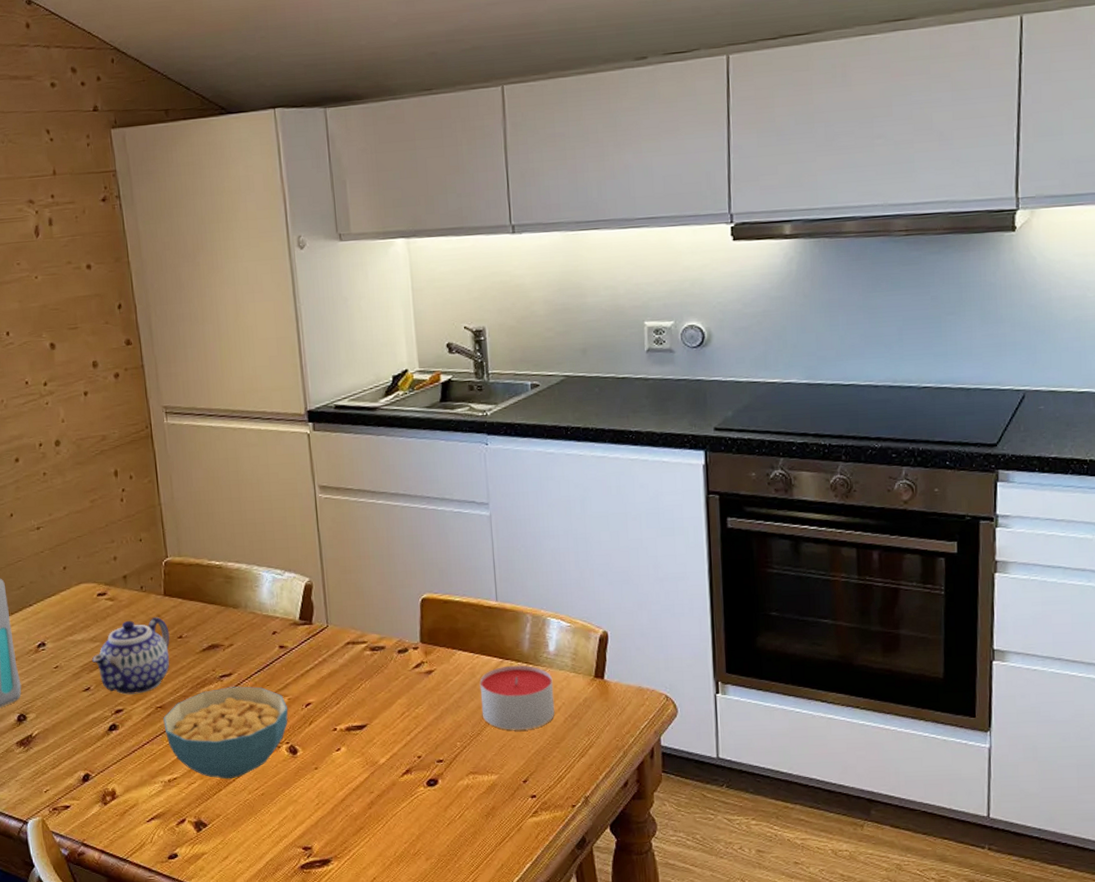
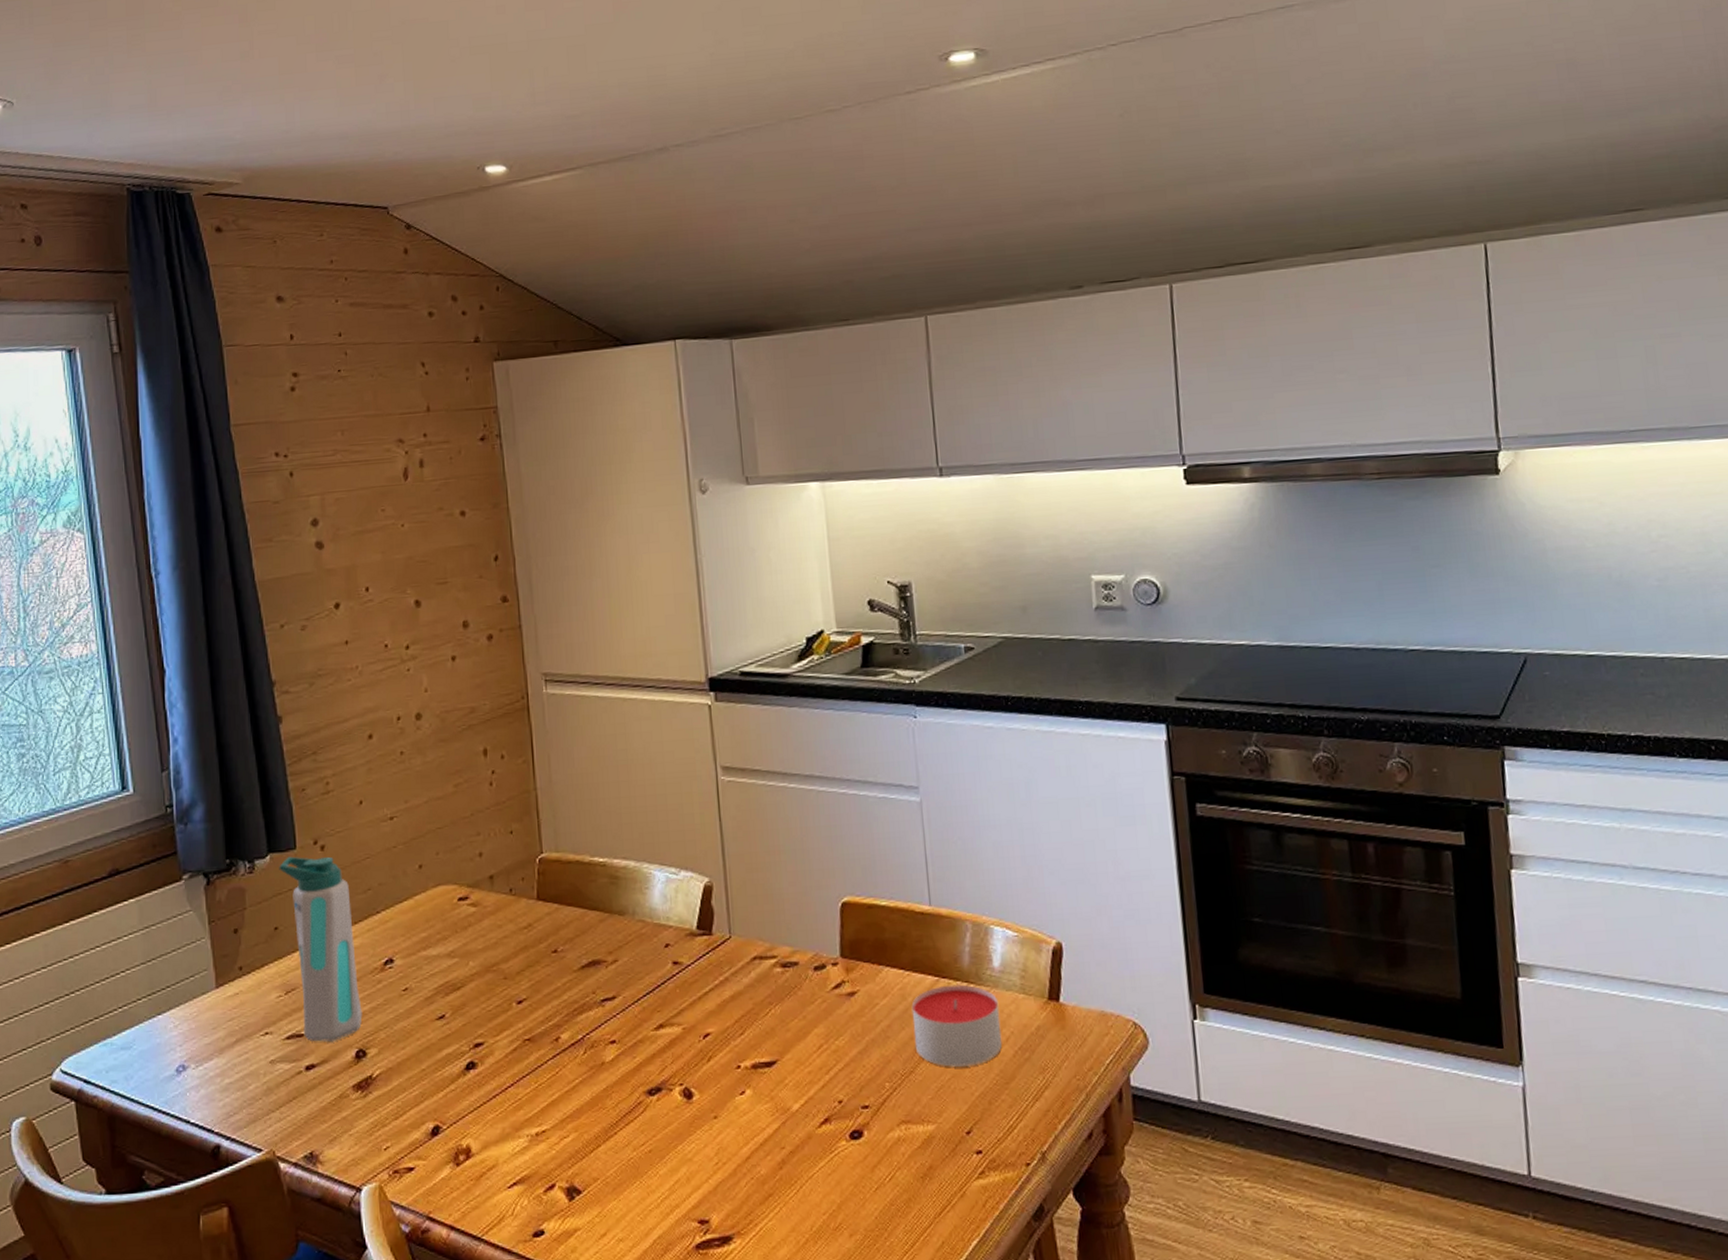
teapot: present [91,617,170,695] -> none [448,927,543,1024]
cereal bowl: present [163,686,288,779] -> none [532,1013,683,1132]

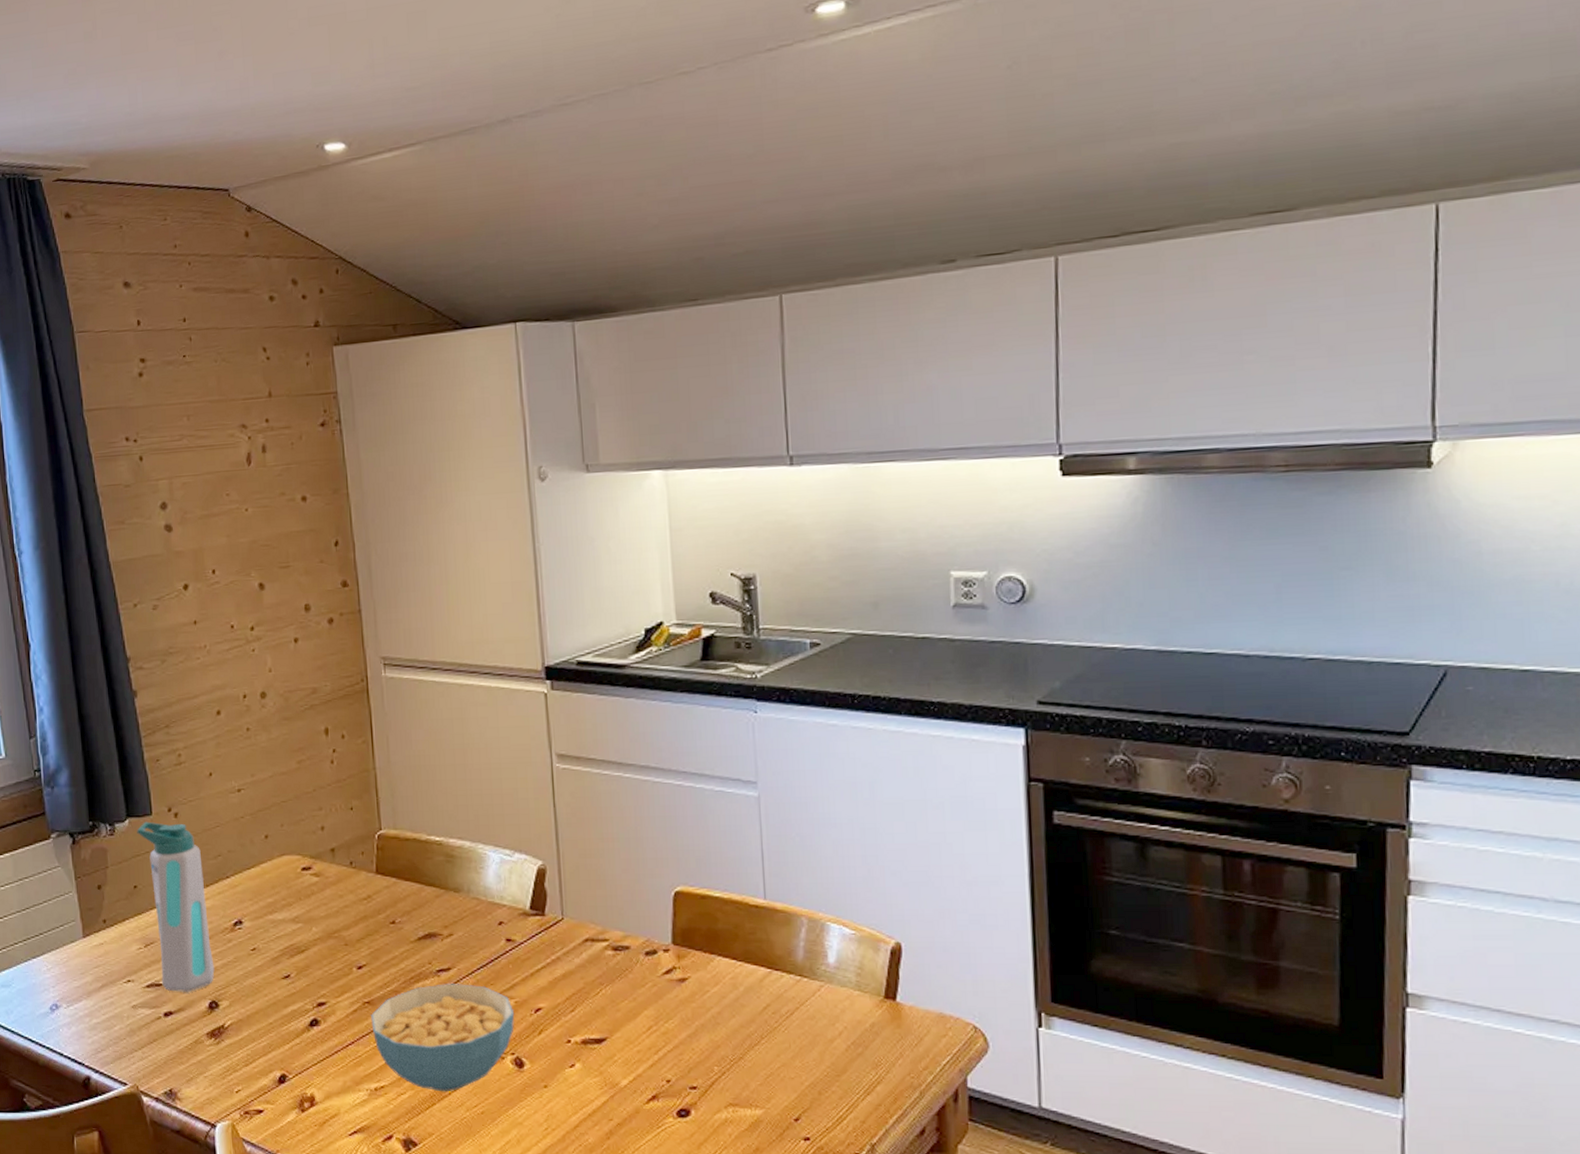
cereal bowl: none [532,1013,683,1132] -> present [371,984,515,1092]
candle: present [911,984,1002,1067] -> none [743,977,835,1058]

